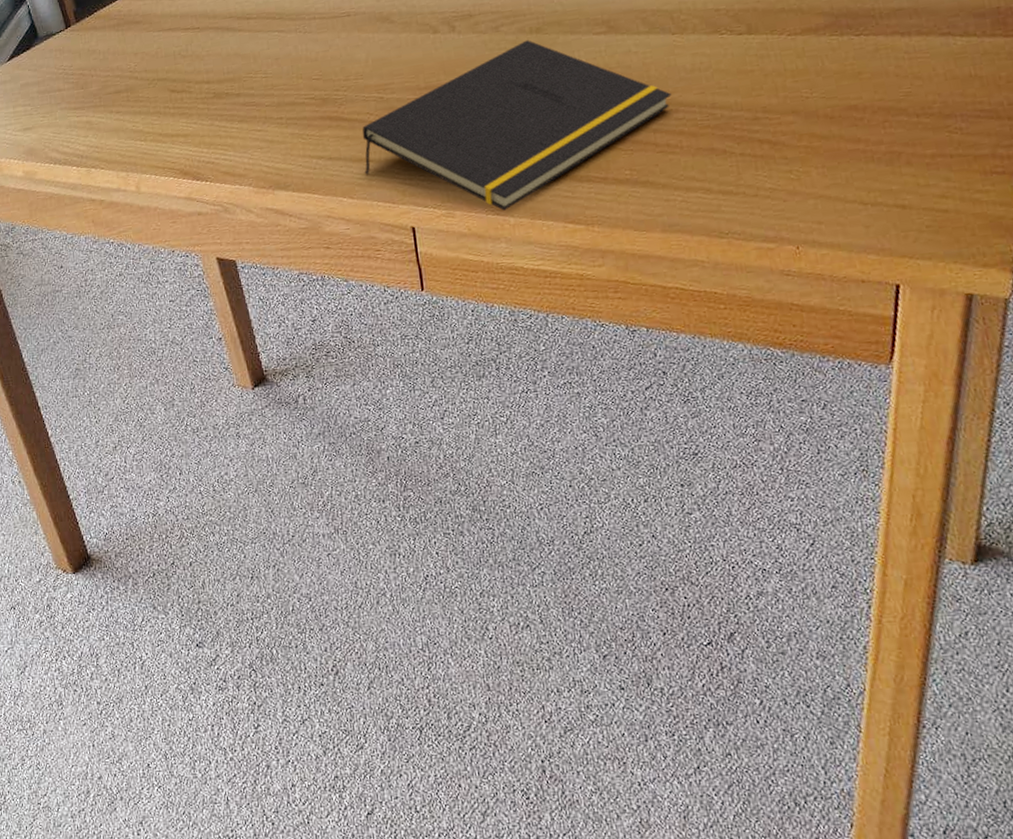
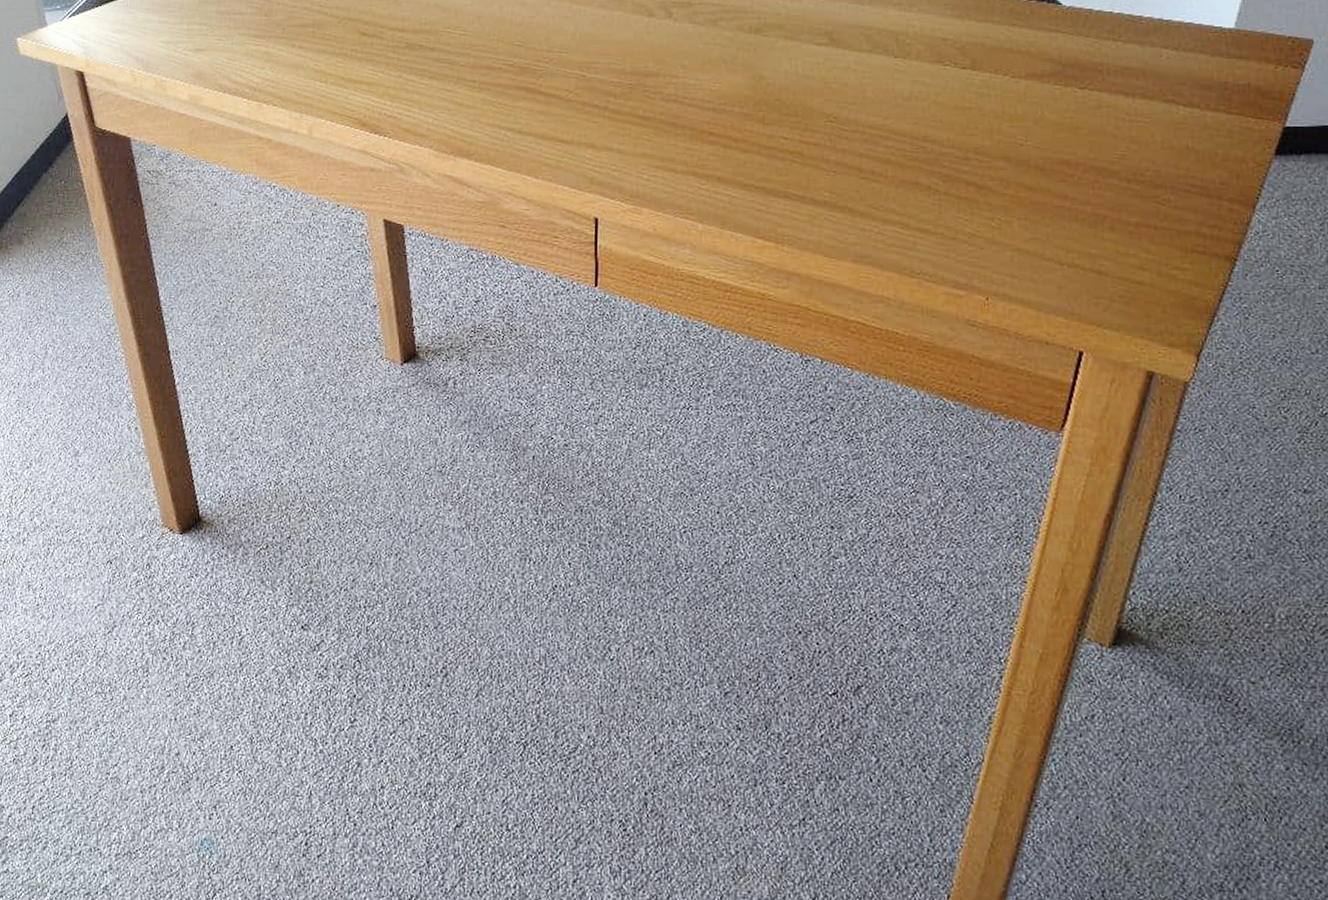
notepad: present [362,40,672,211] -> none [555,39,884,215]

